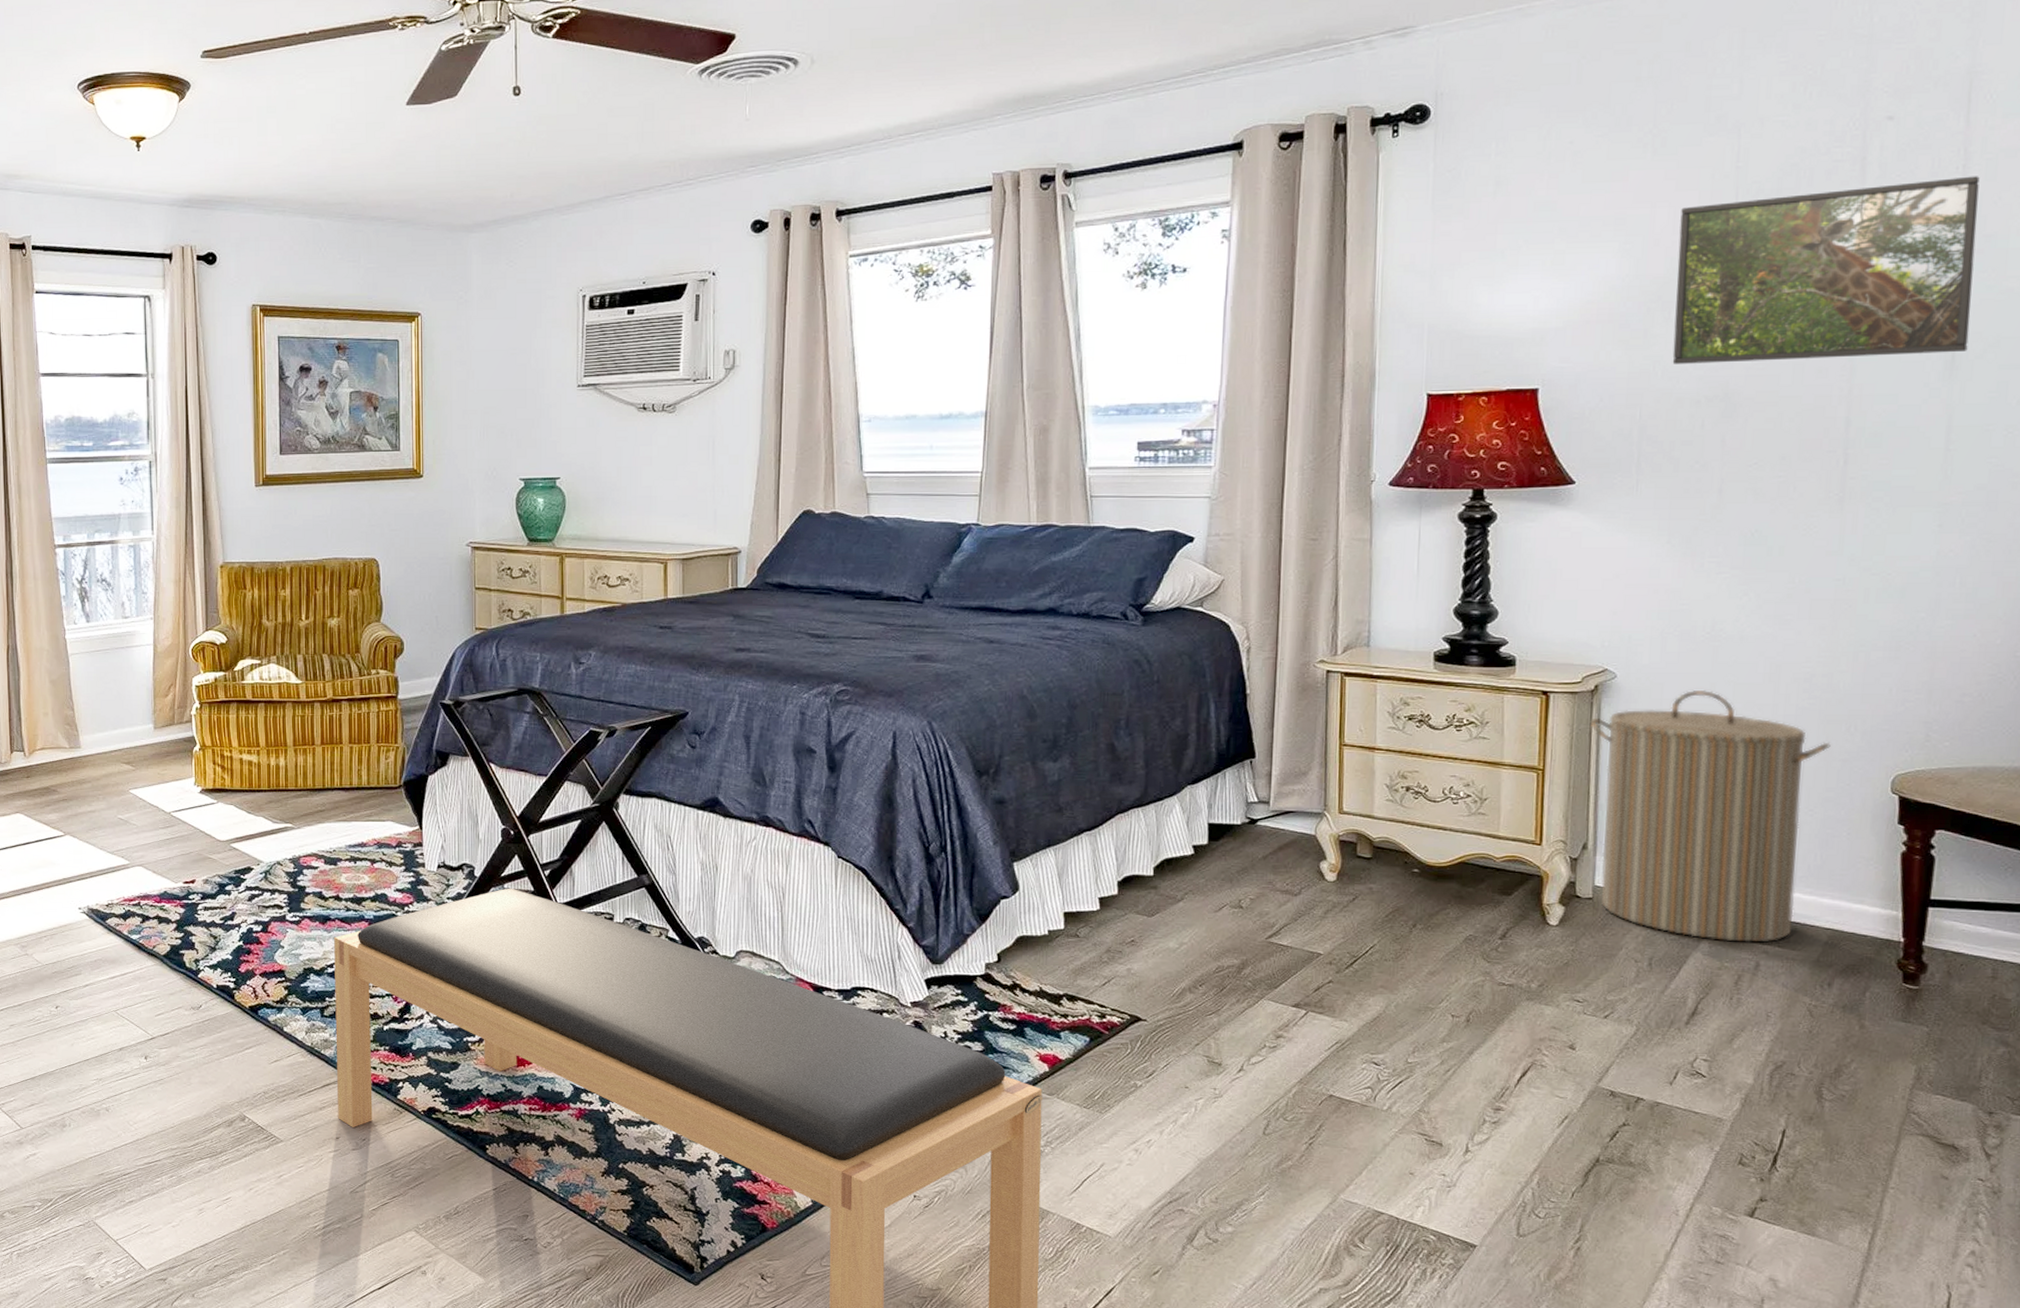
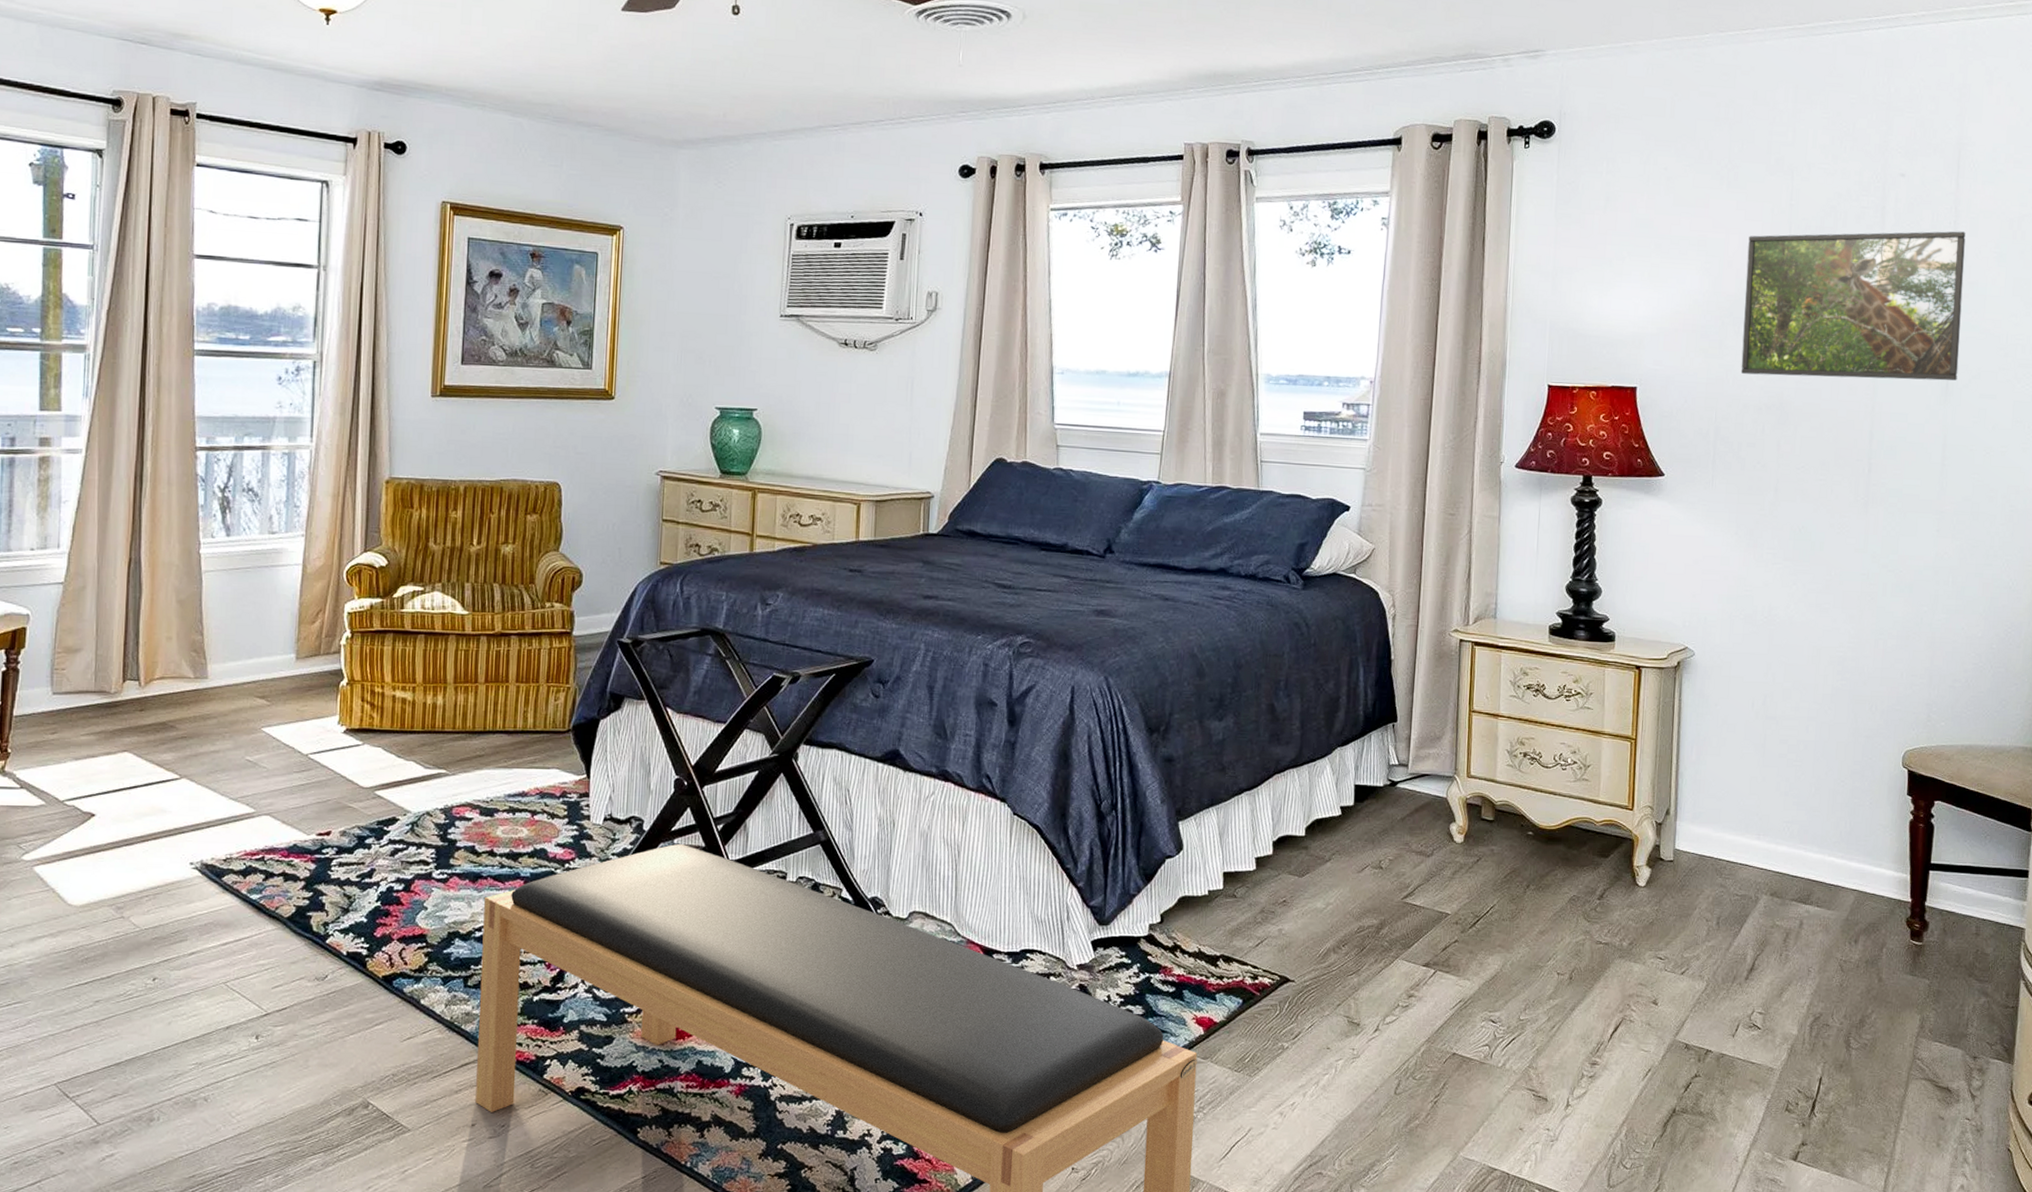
laundry hamper: present [1590,689,1831,942] -> none [1673,669,1858,902]

